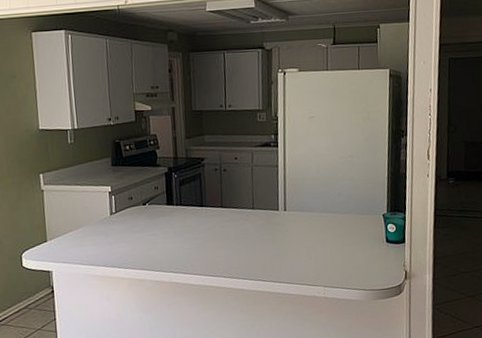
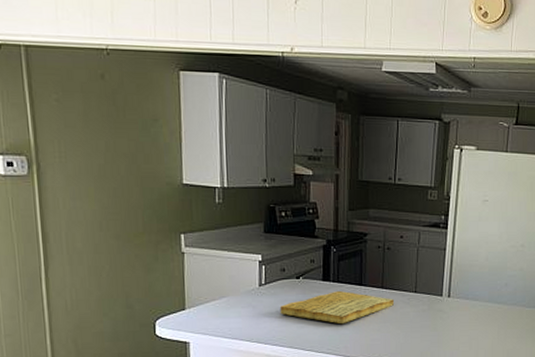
cutting board: none [130,213,234,245] -> present [279,290,395,325]

